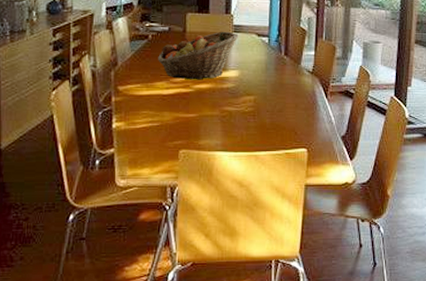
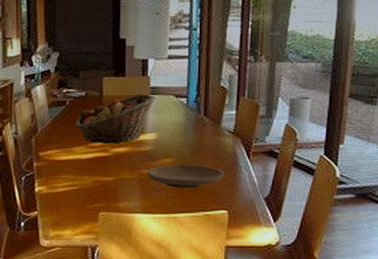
plate: none [229,103,303,127] -> present [147,165,224,189]

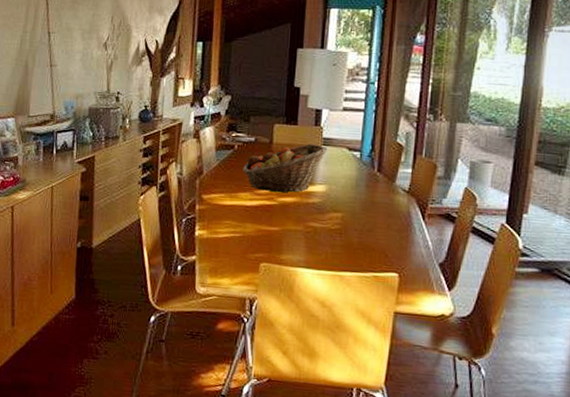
plate: present [147,165,224,189] -> none [314,219,396,247]

